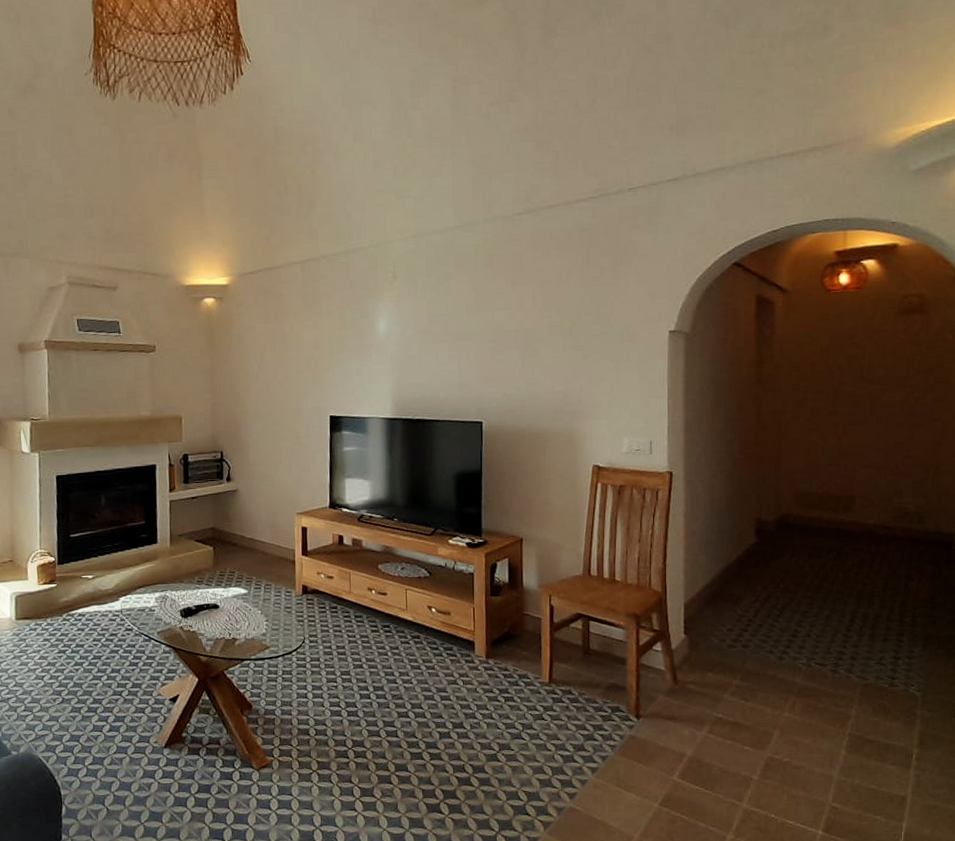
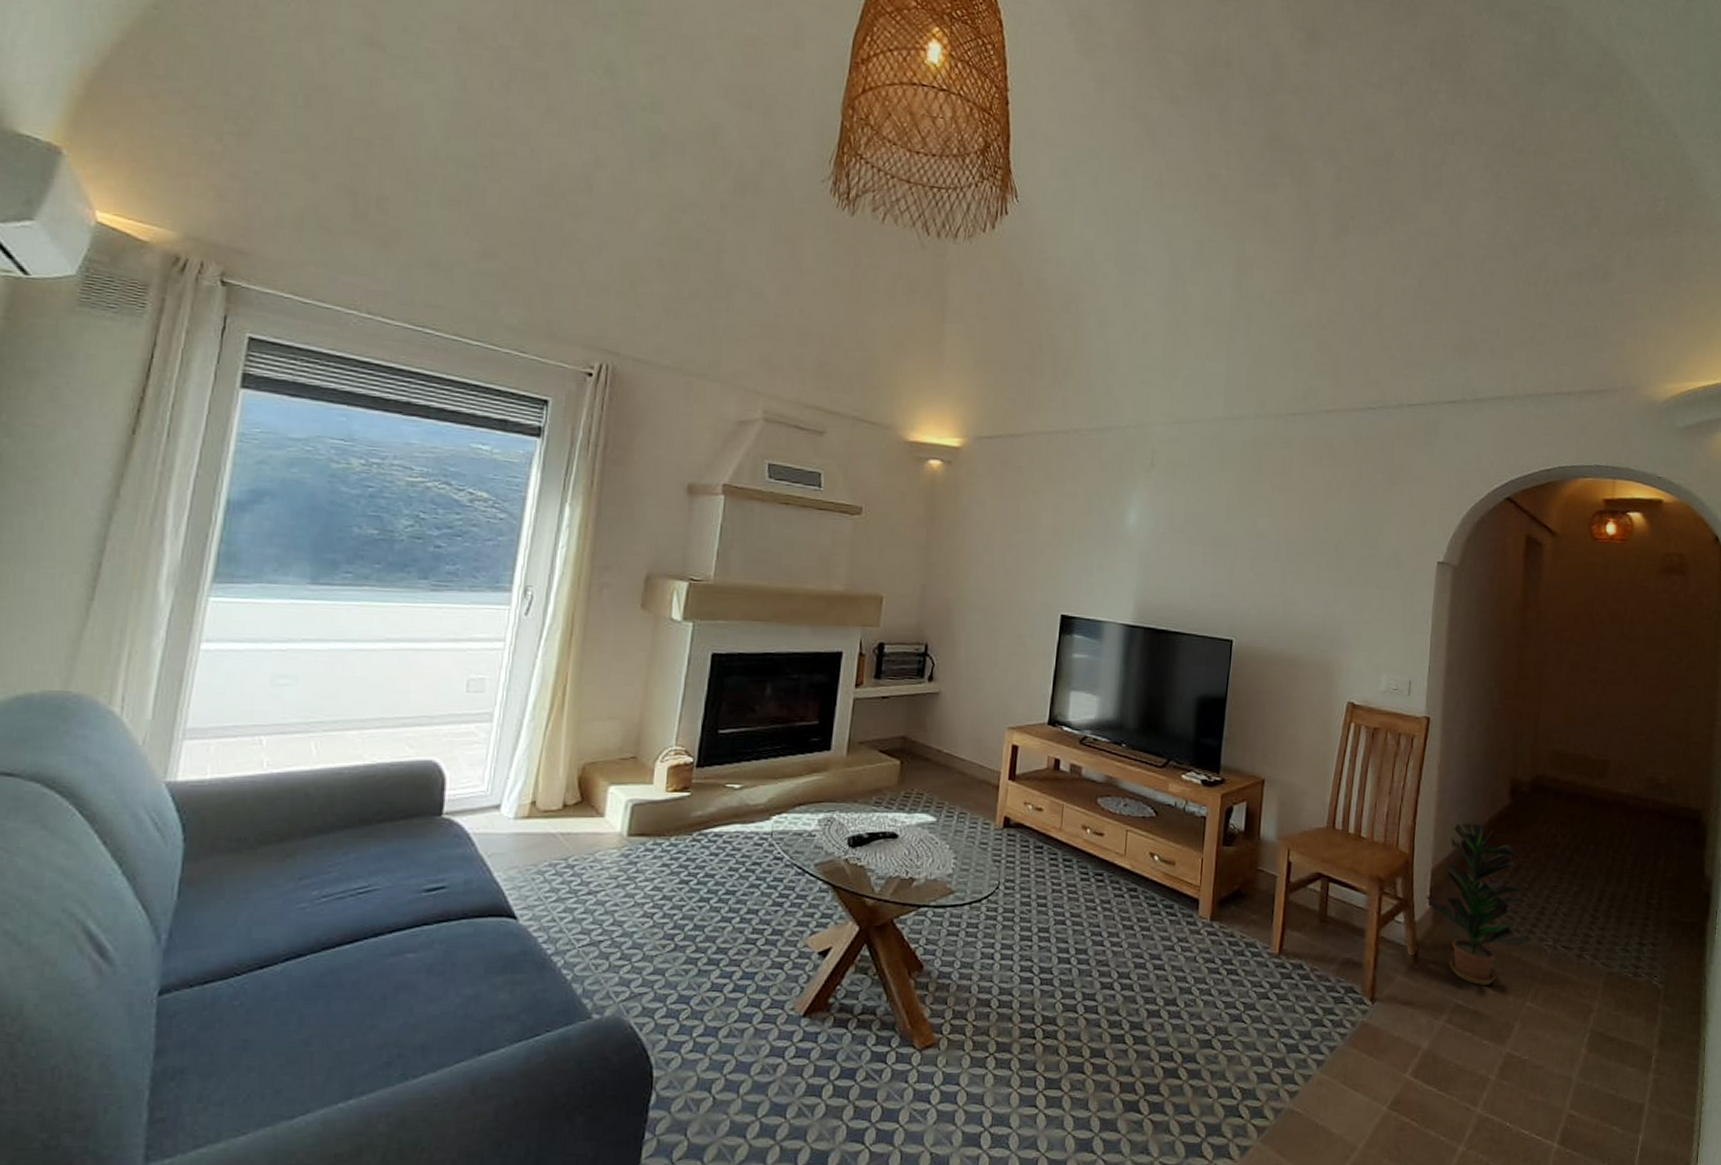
potted plant: none [680,561,780,701] -> present [1425,823,1526,985]

